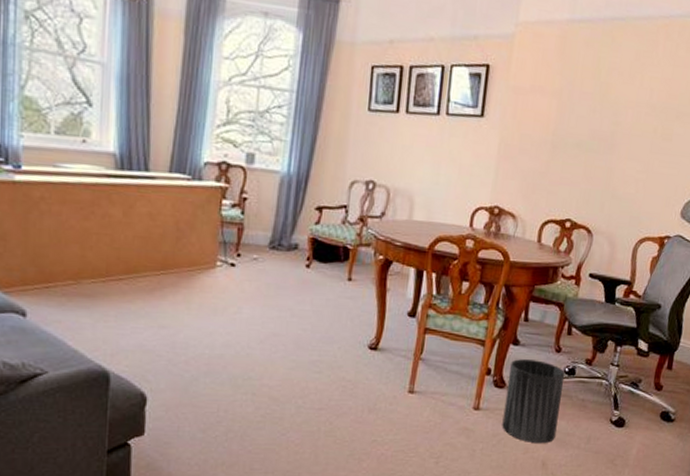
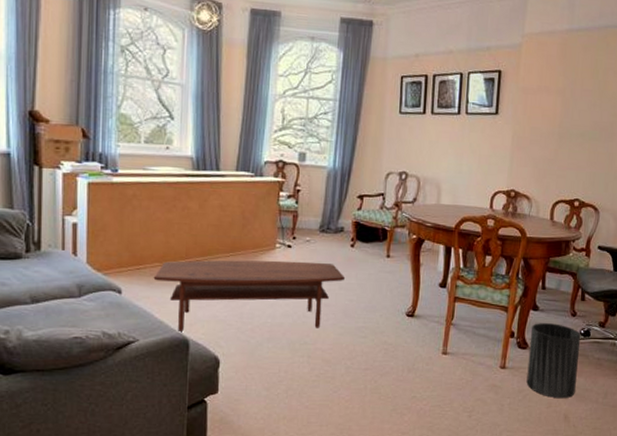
coffee table: none [66,278,299,363] -> present [153,260,346,331]

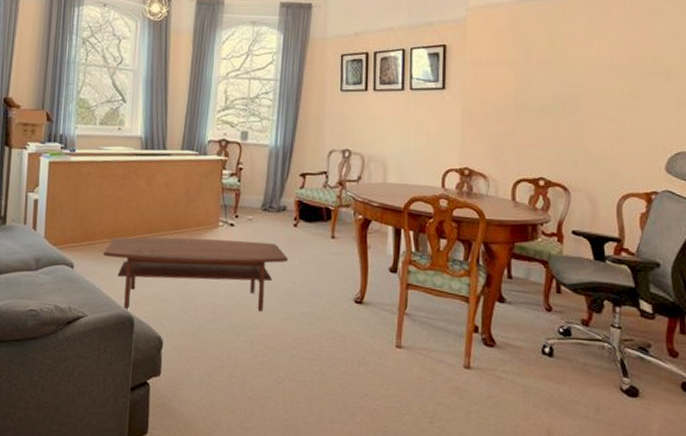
trash can: present [526,323,581,398] -> none [497,317,560,410]

